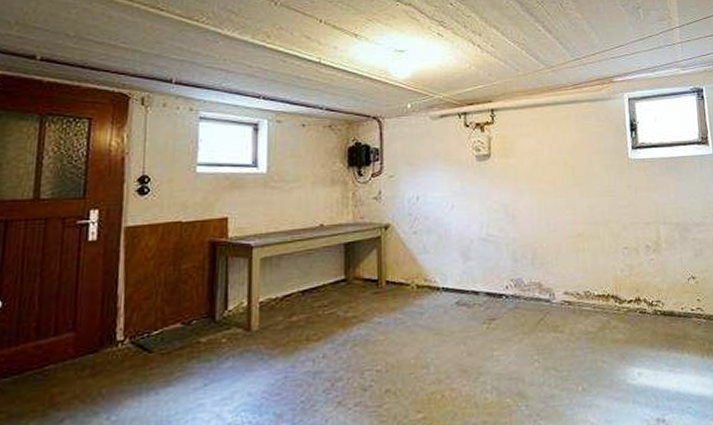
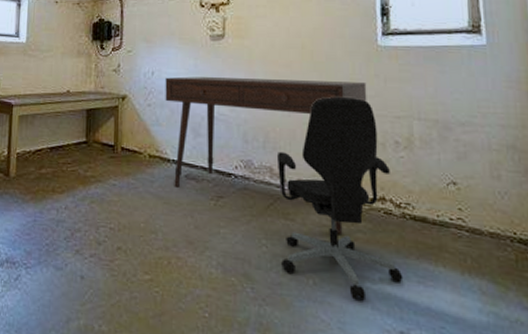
desk: none [431,194,622,338] -> present [165,76,367,234]
office chair: none [544,209,657,398] -> present [276,97,403,300]

